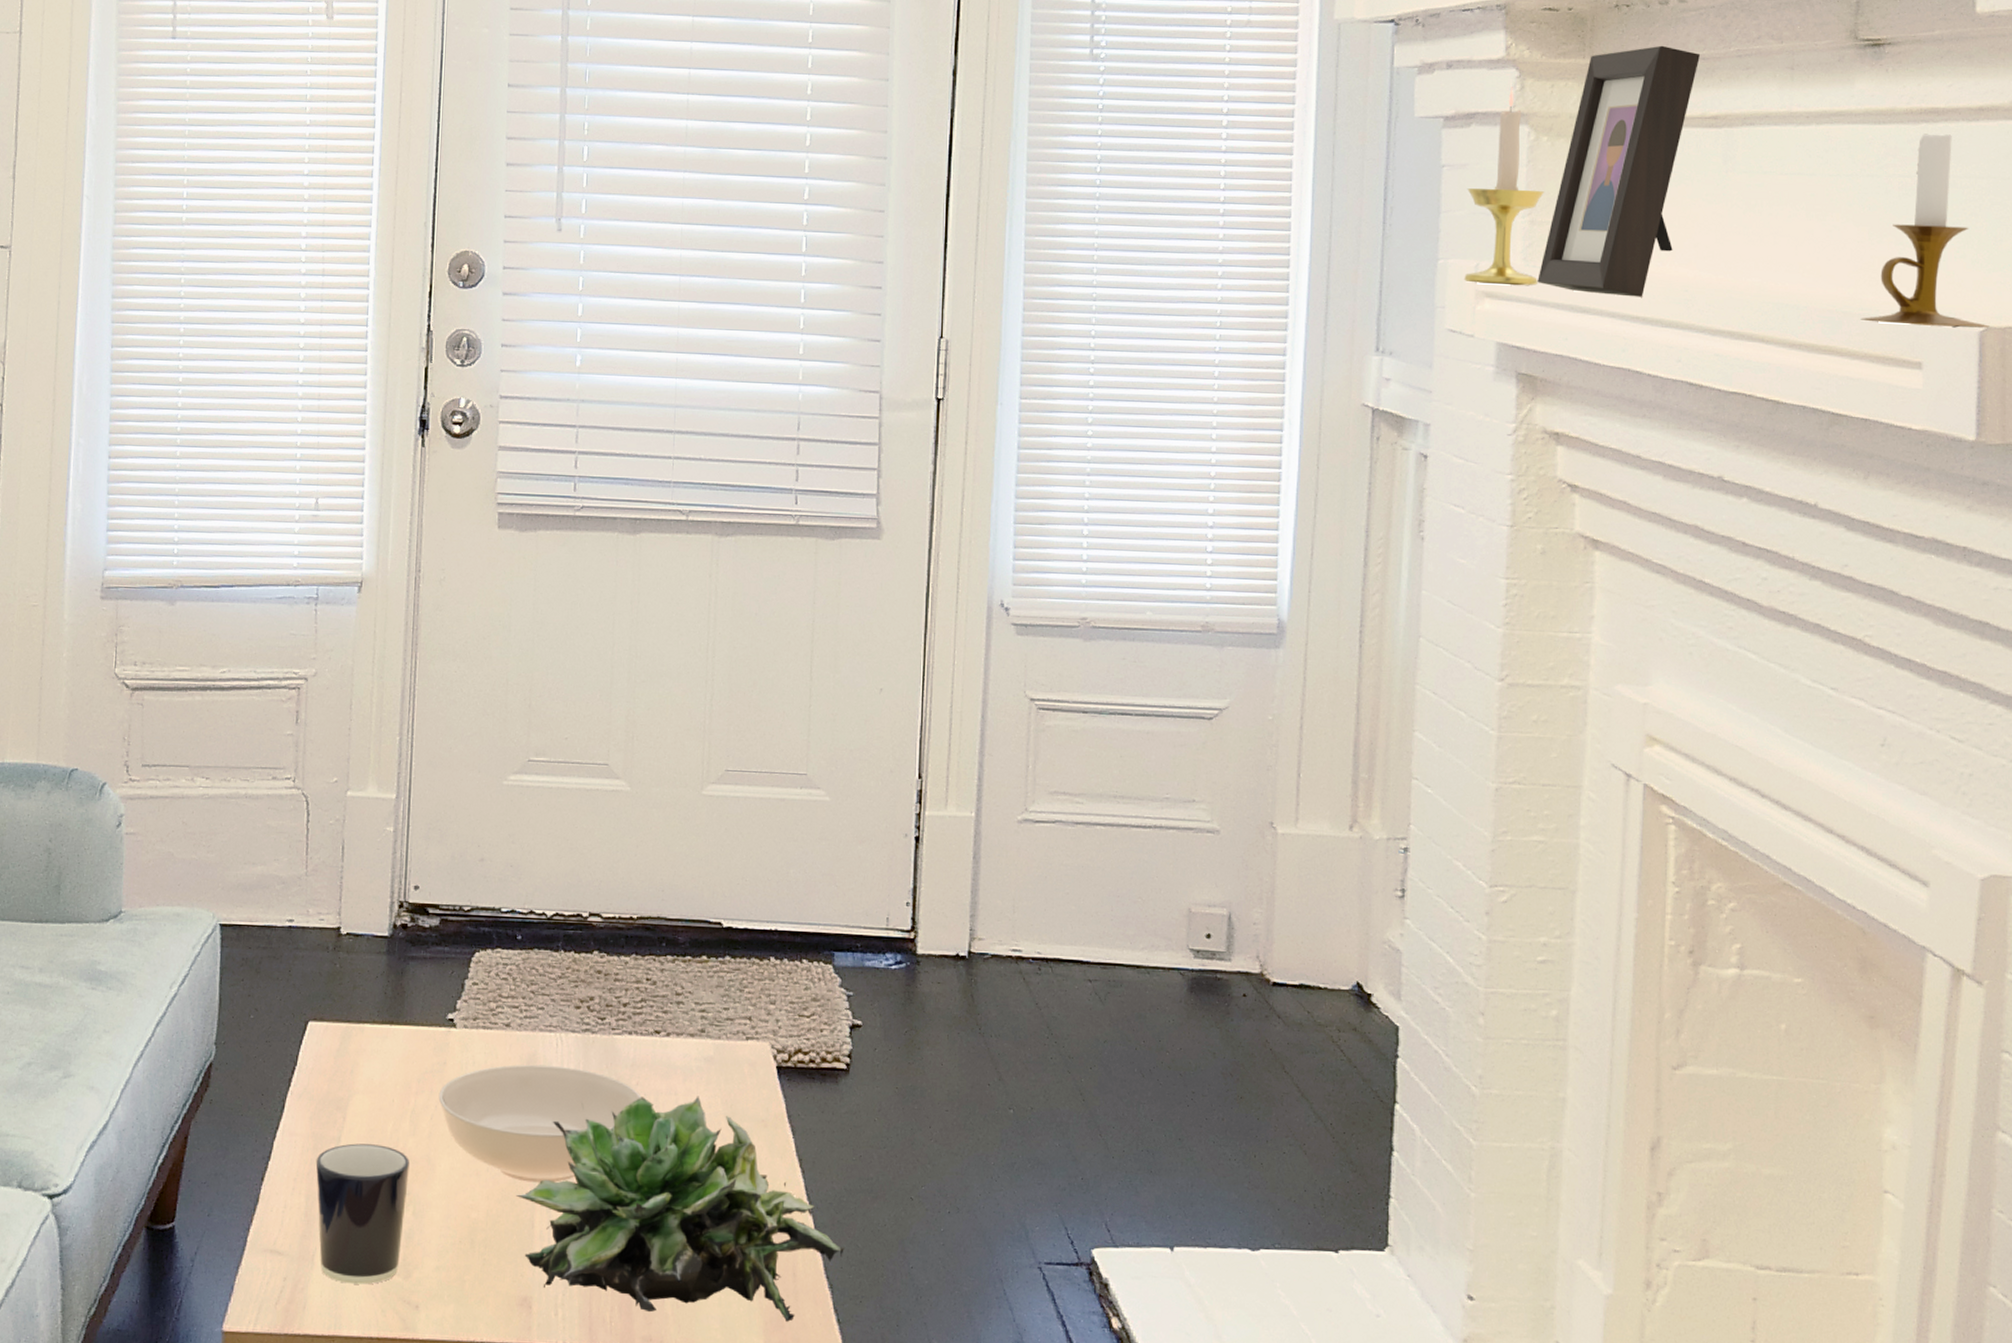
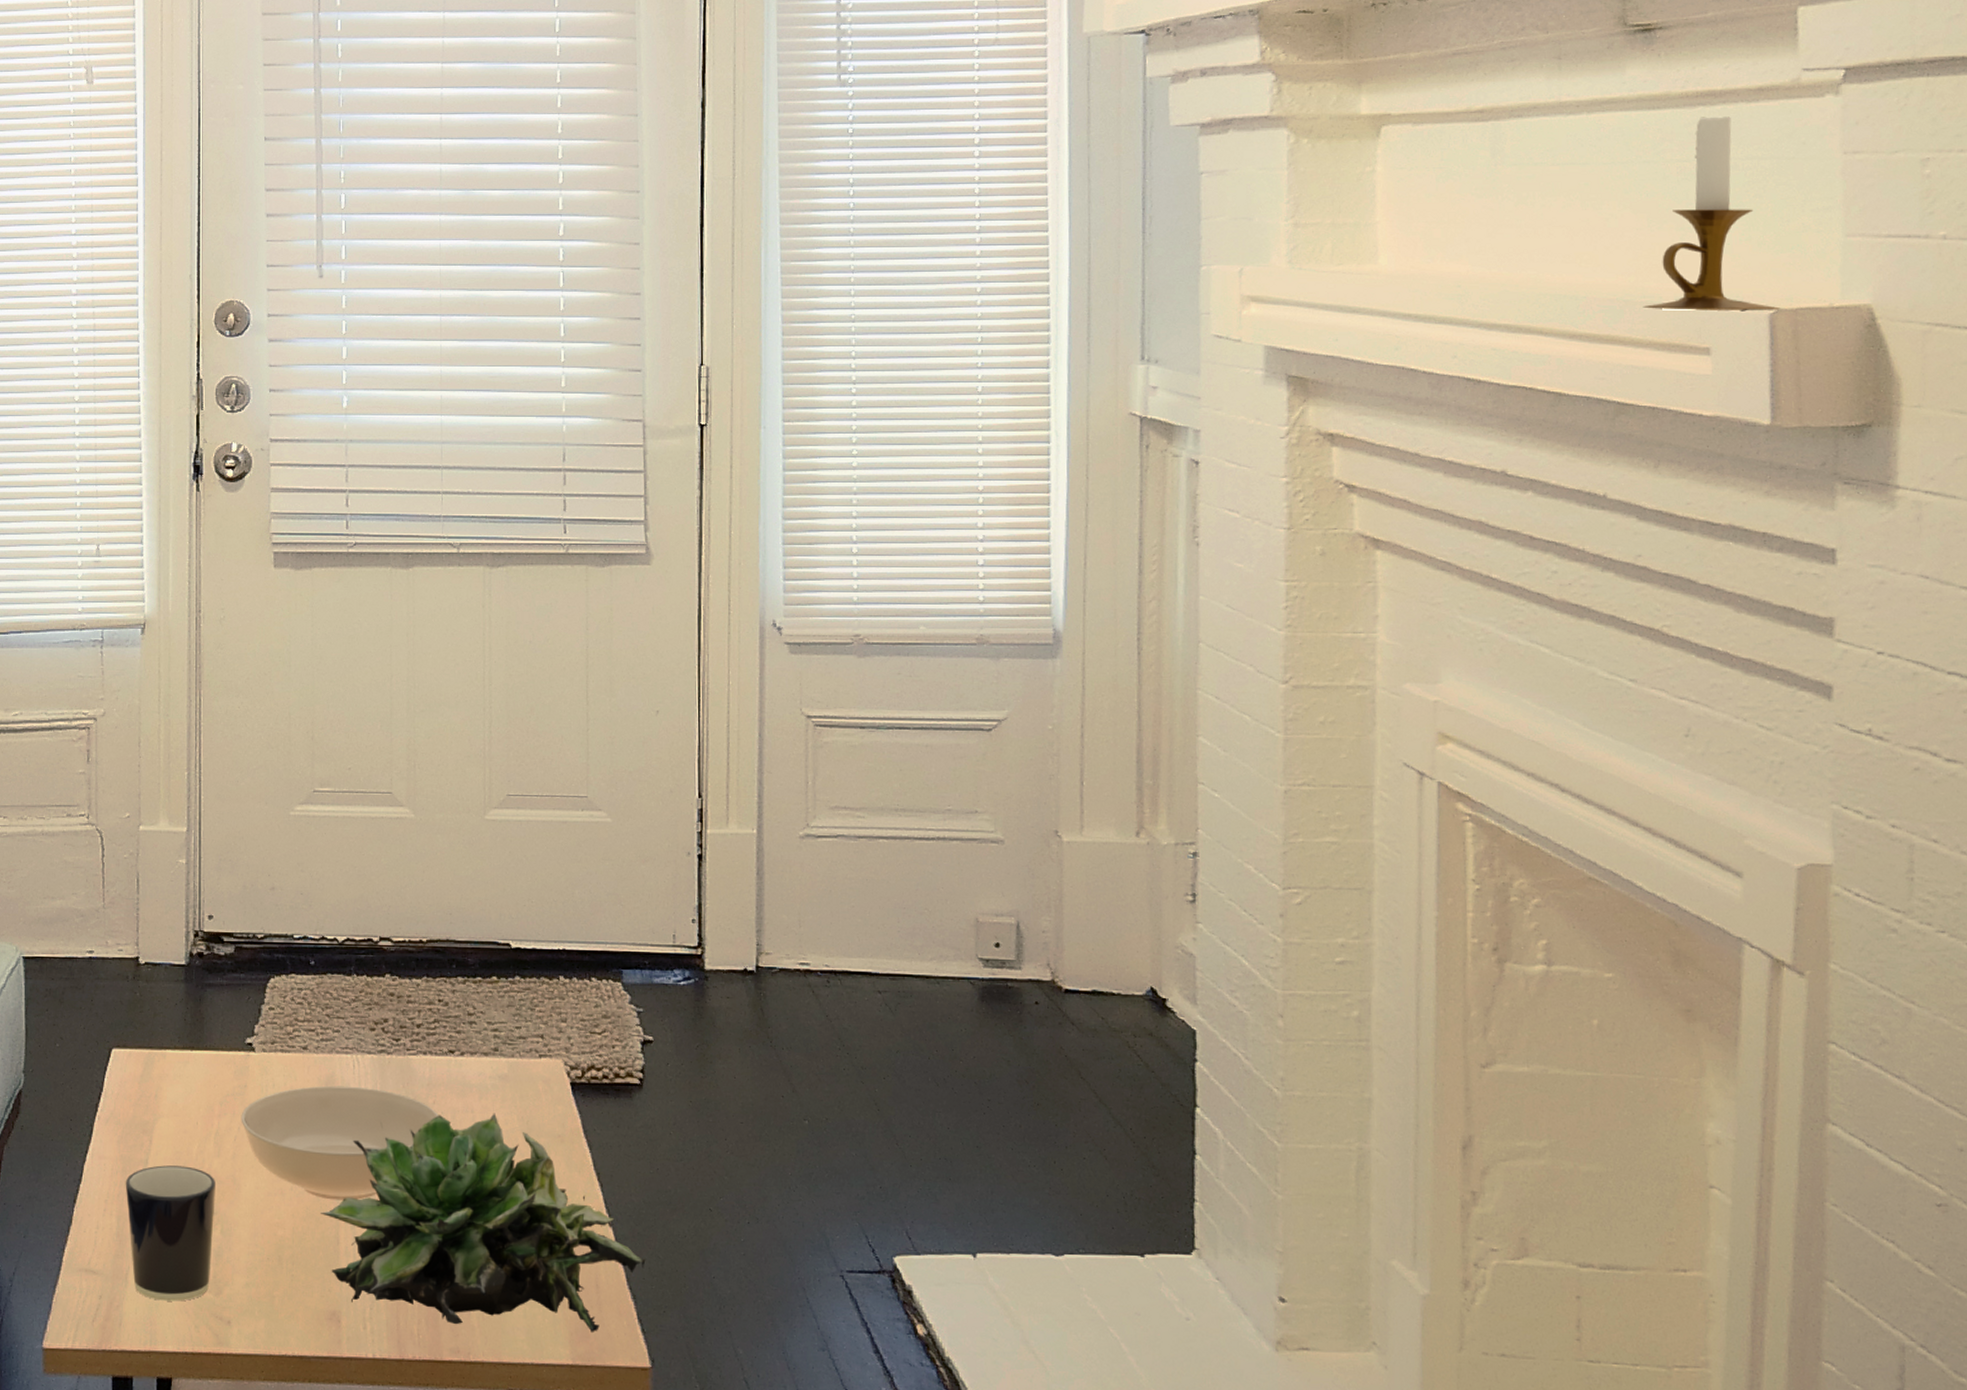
candlestick: present [1464,87,1545,286] -> none [1227,91,1308,289]
picture frame: present [1538,45,1700,297] -> none [1304,42,1462,295]

